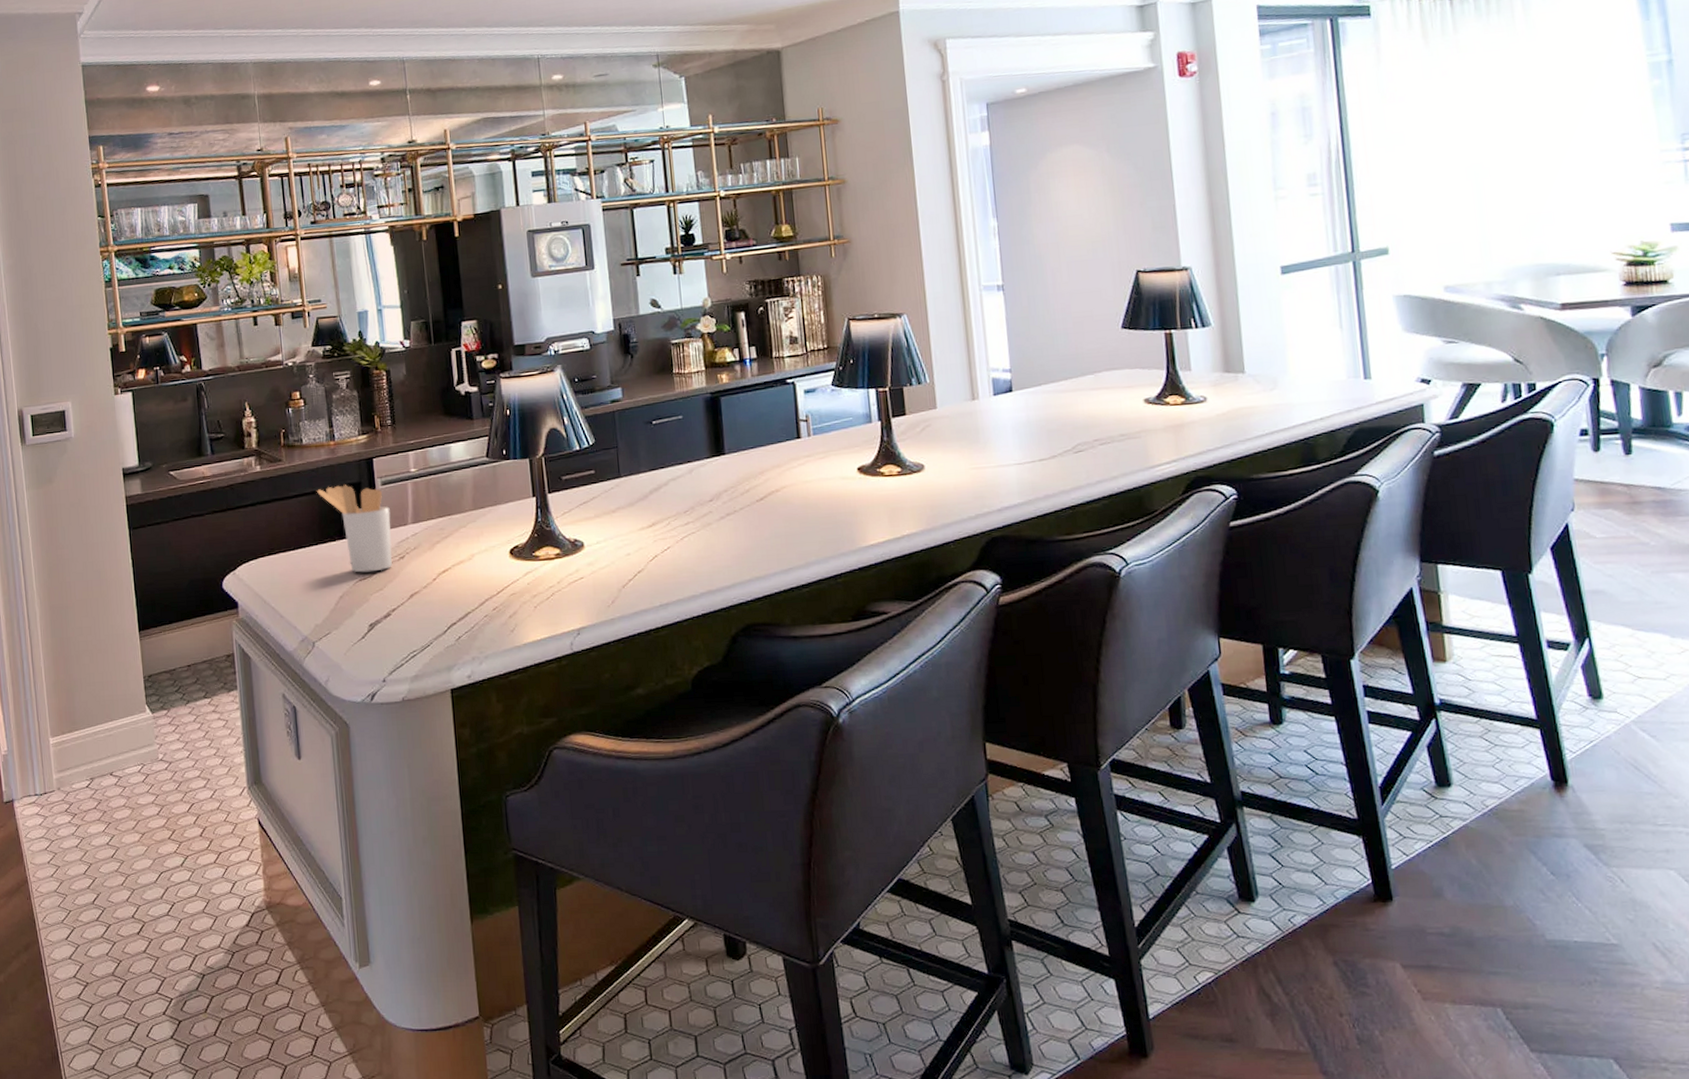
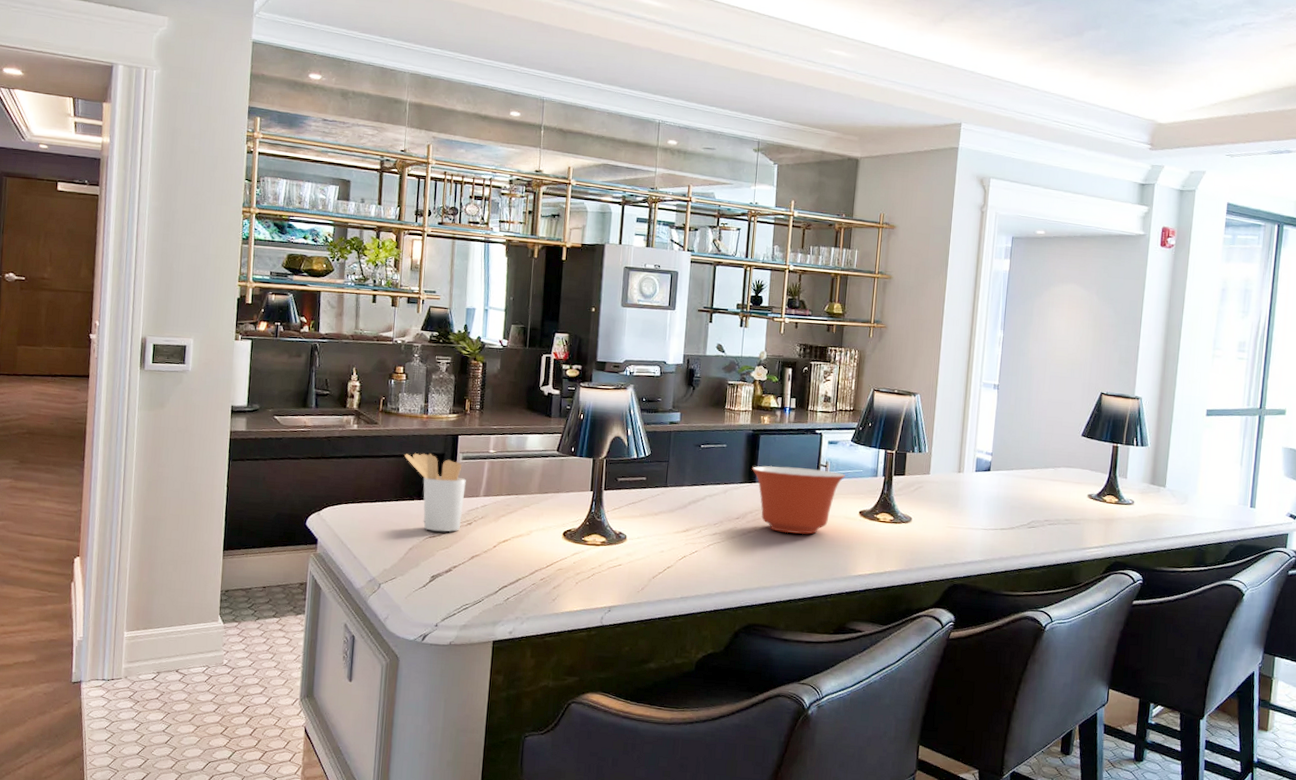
mixing bowl: none [717,425,832,509] -> present [751,465,845,534]

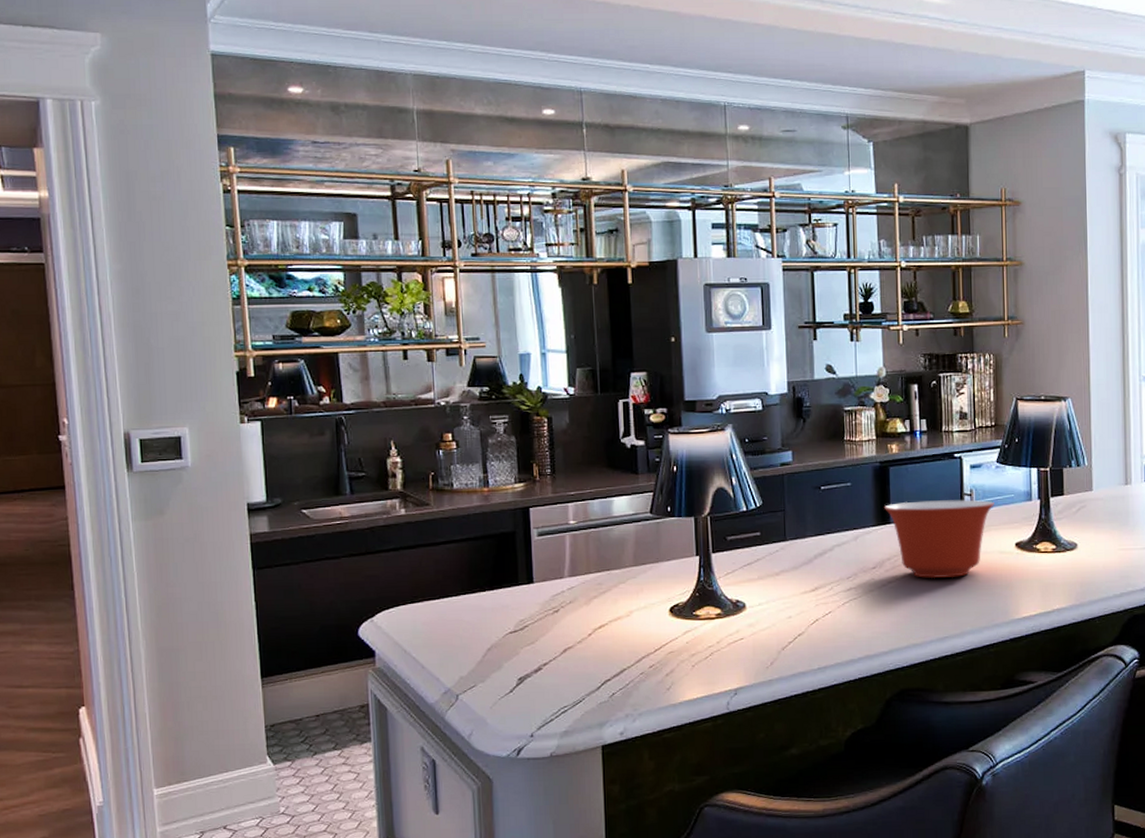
utensil holder: present [404,452,466,532] -> none [467,533,546,625]

